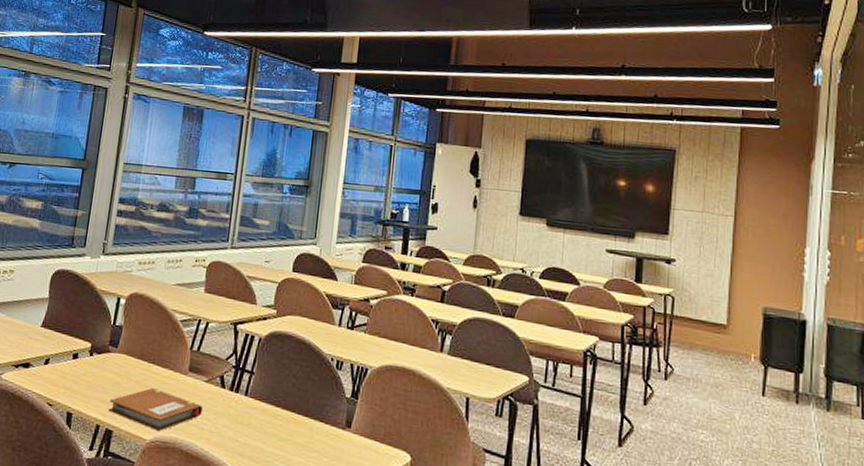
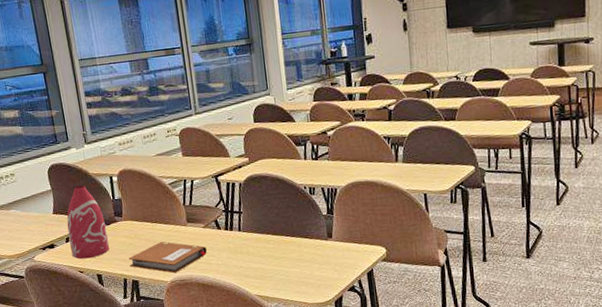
bottle: none [46,300,97,391] -> present [67,185,110,259]

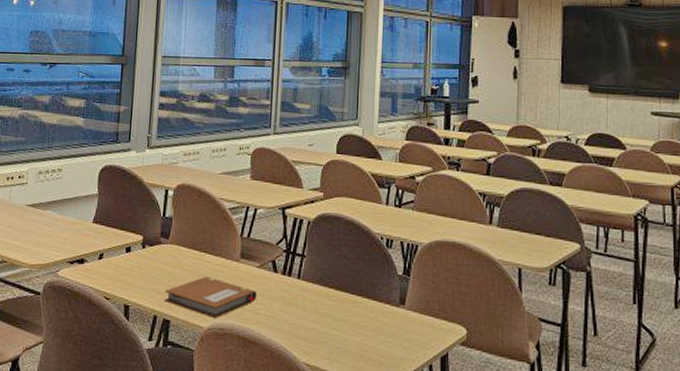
bottle: present [67,185,110,259] -> none [101,194,148,284]

